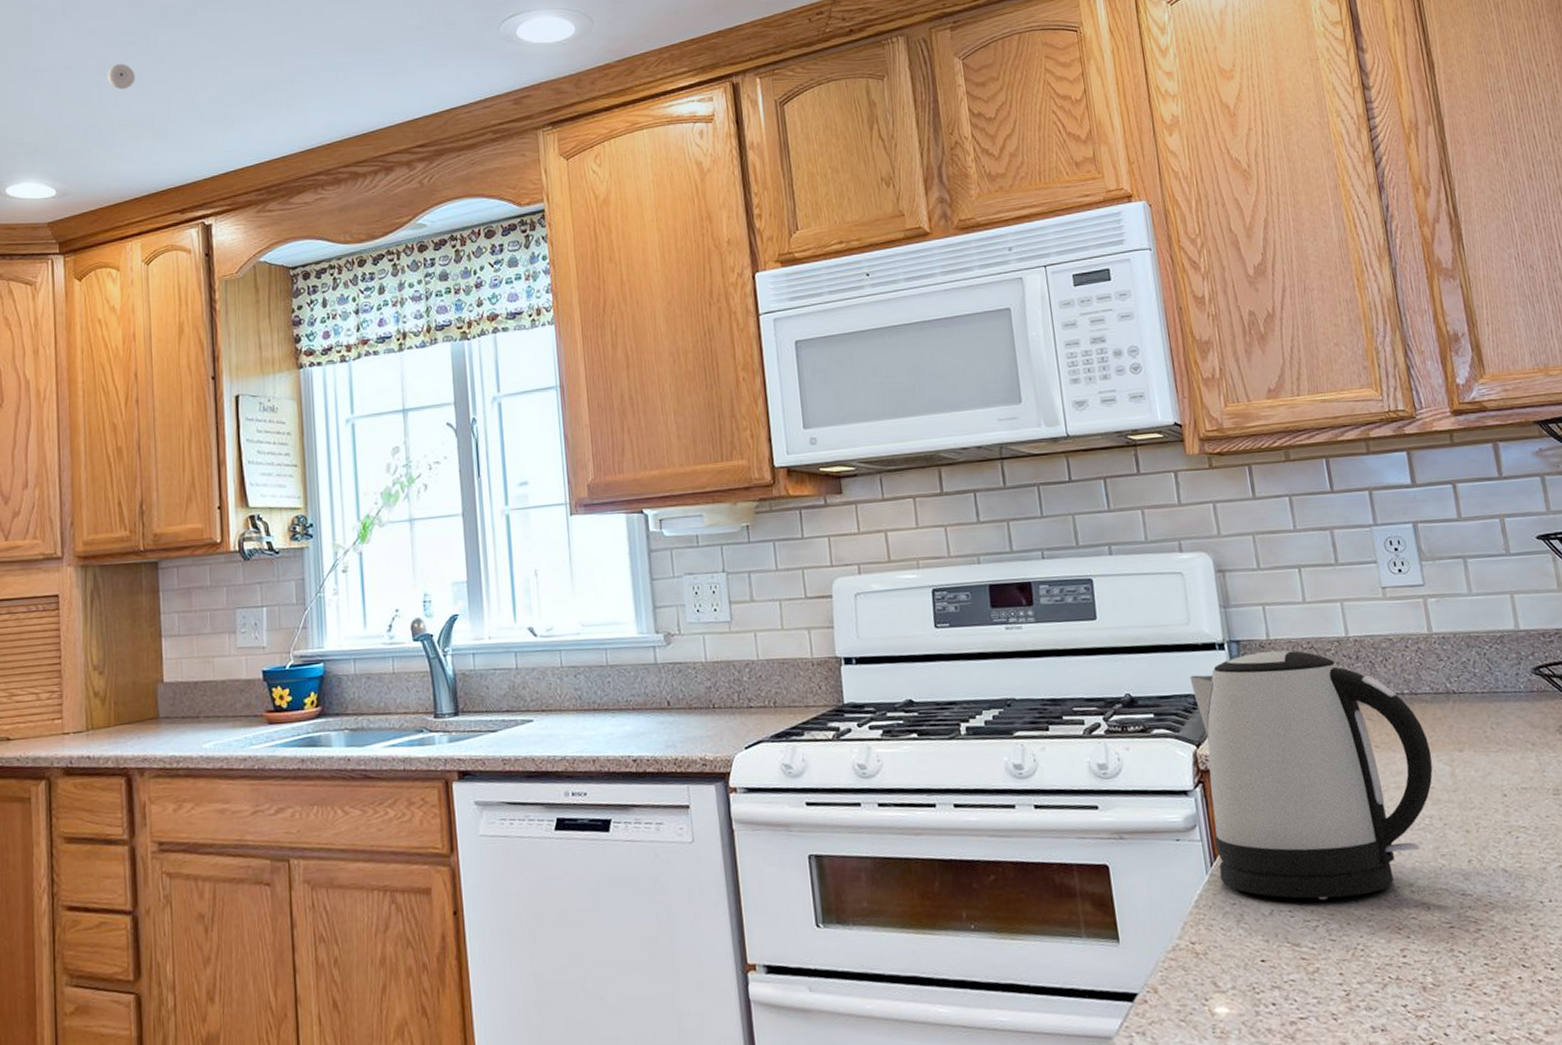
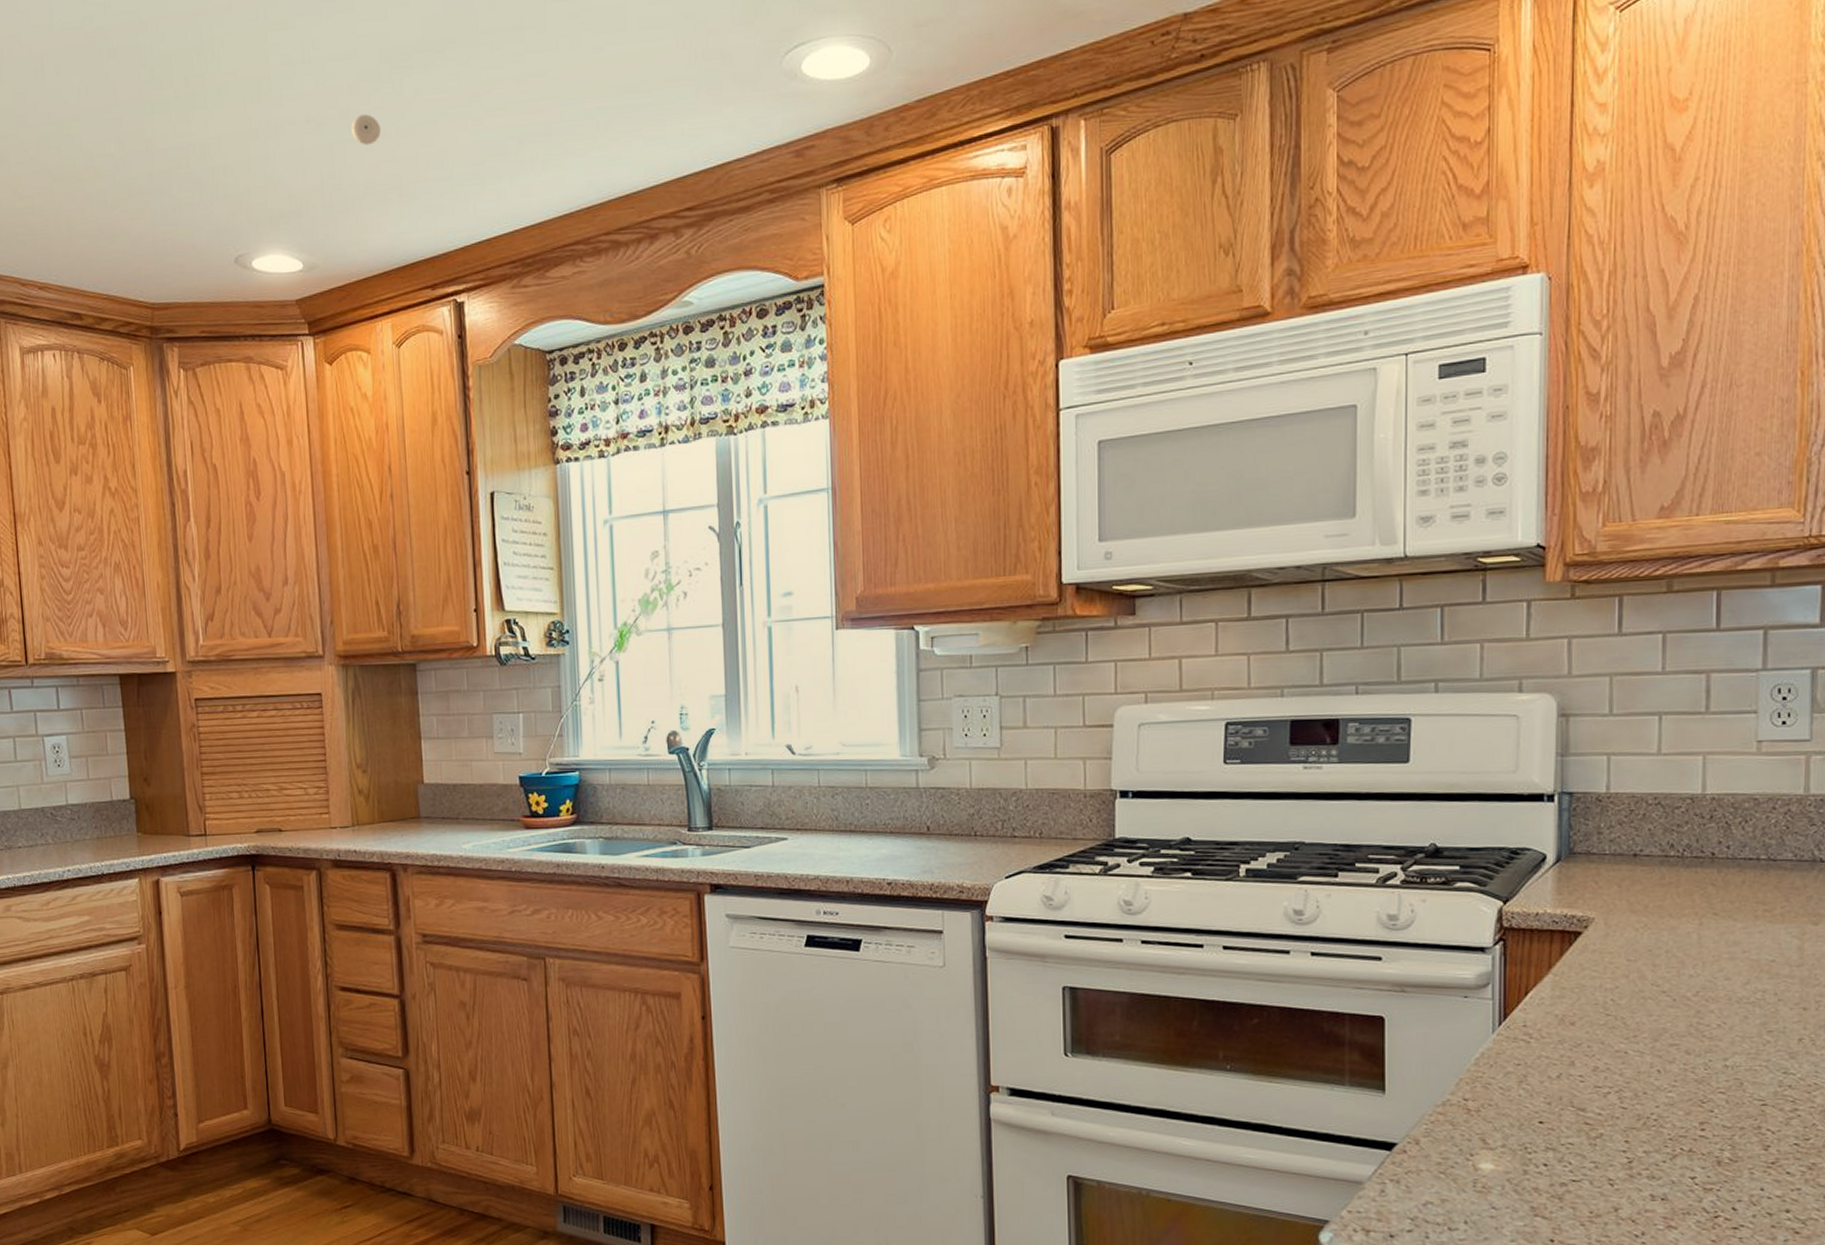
kettle: present [1190,650,1433,901] -> none [1507,805,1780,1068]

